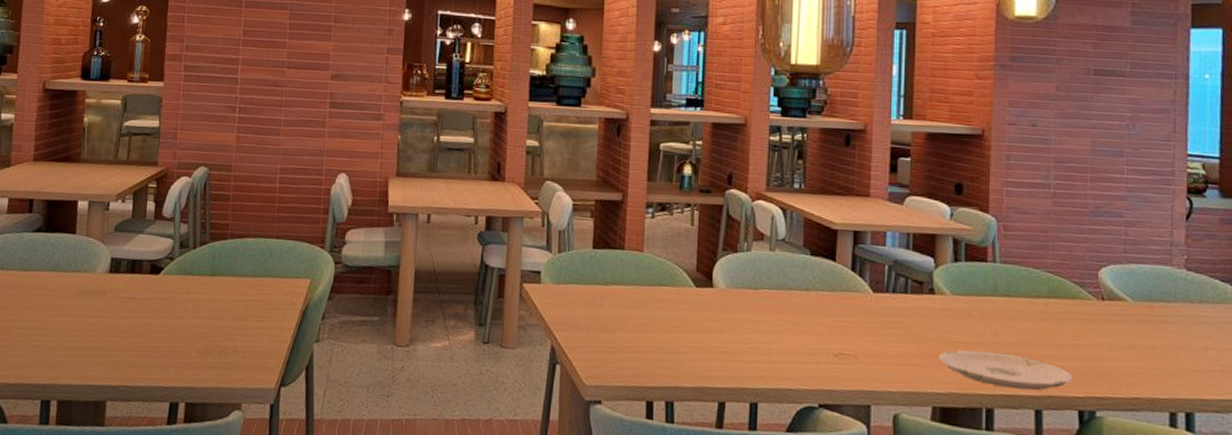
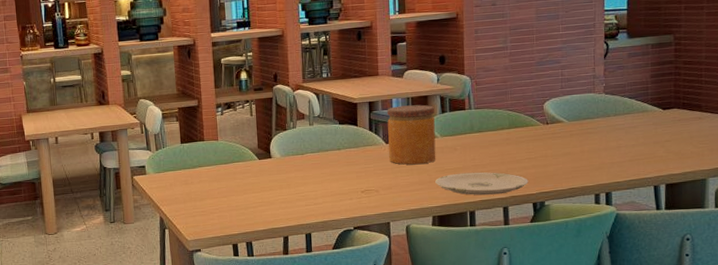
jar: none [877,242,945,329] -> present [387,104,436,165]

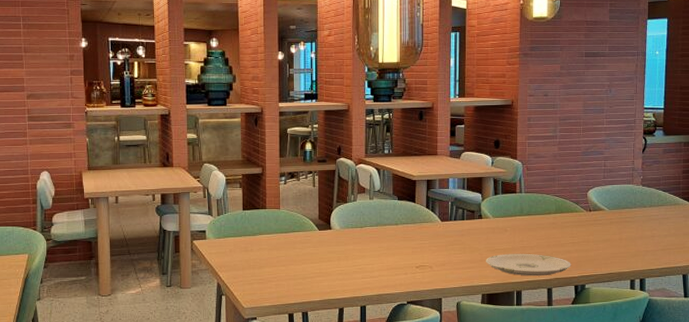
jar: present [387,104,436,165] -> none [444,185,488,244]

